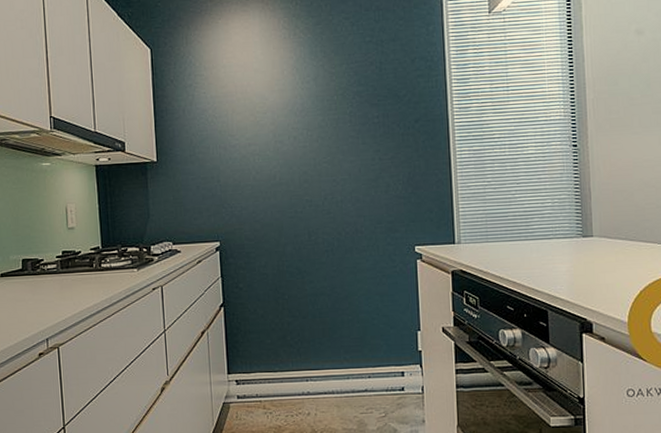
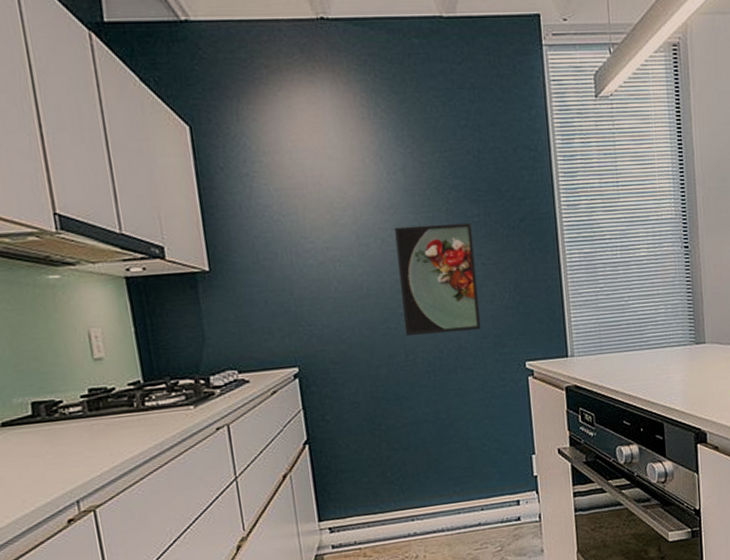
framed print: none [305,123,376,220] -> present [394,222,482,337]

